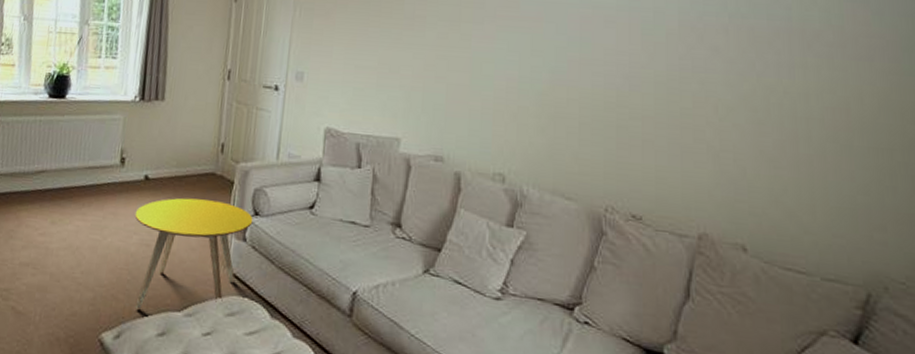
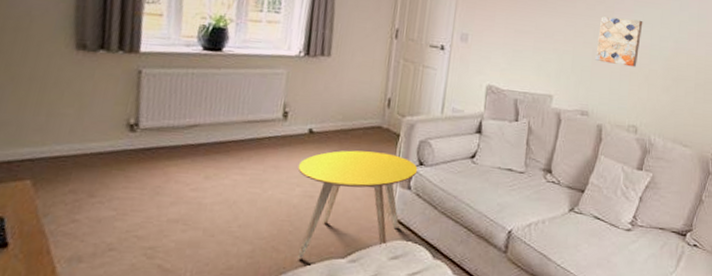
wall art: none [450,46,508,104] -> present [595,16,643,67]

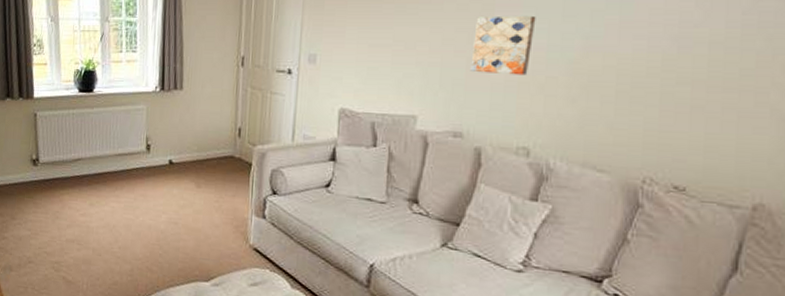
side table: present [297,150,418,259] -> none [162,179,272,280]

